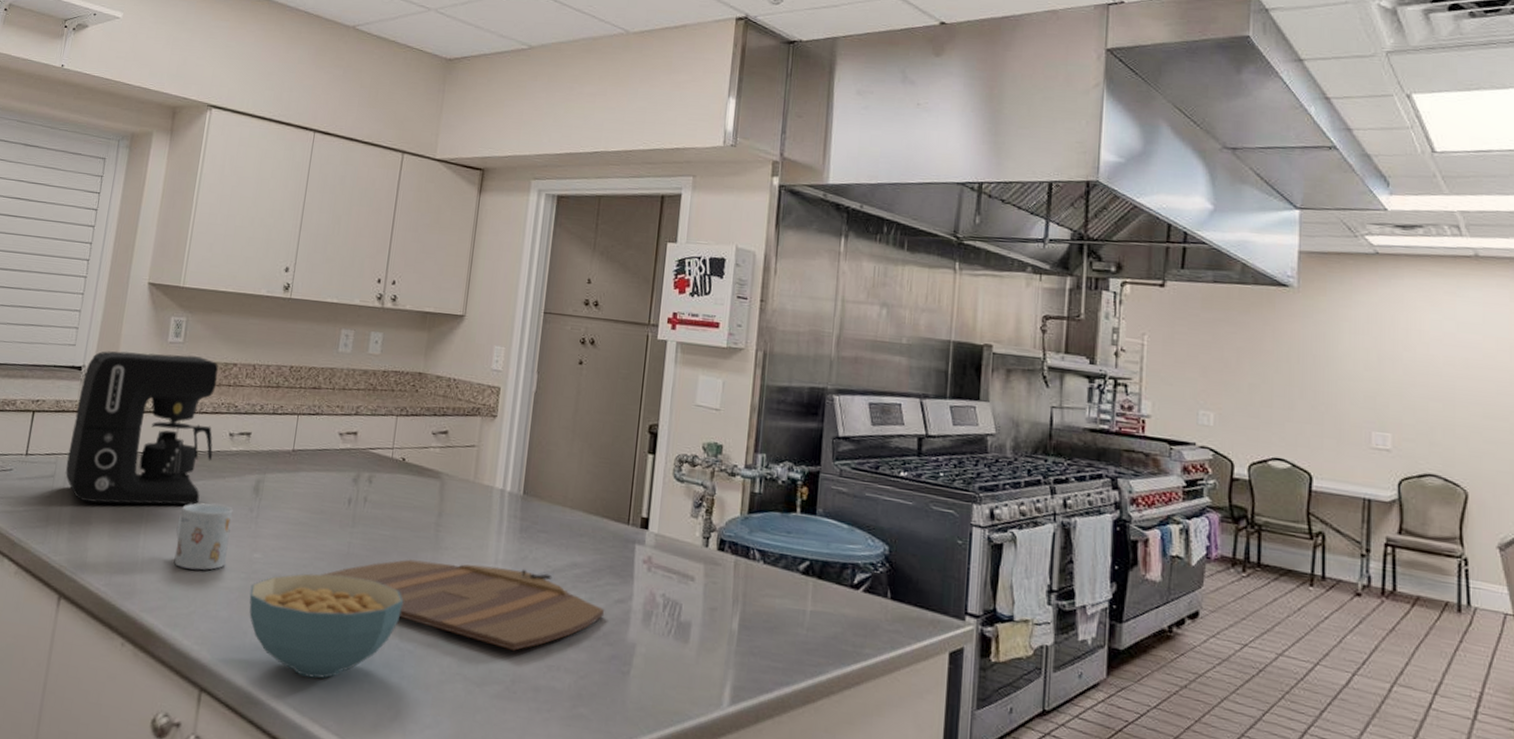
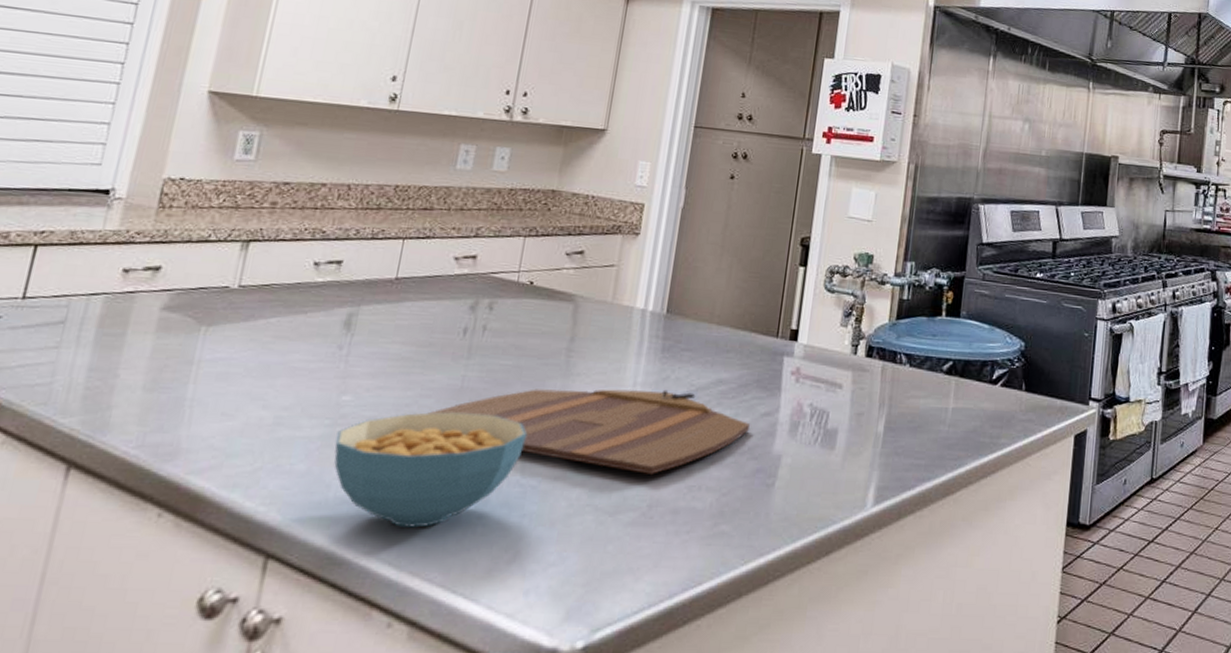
coffee maker: present [66,351,219,505] -> none [82,170,302,351]
mug: present [174,503,233,570] -> none [234,342,317,420]

